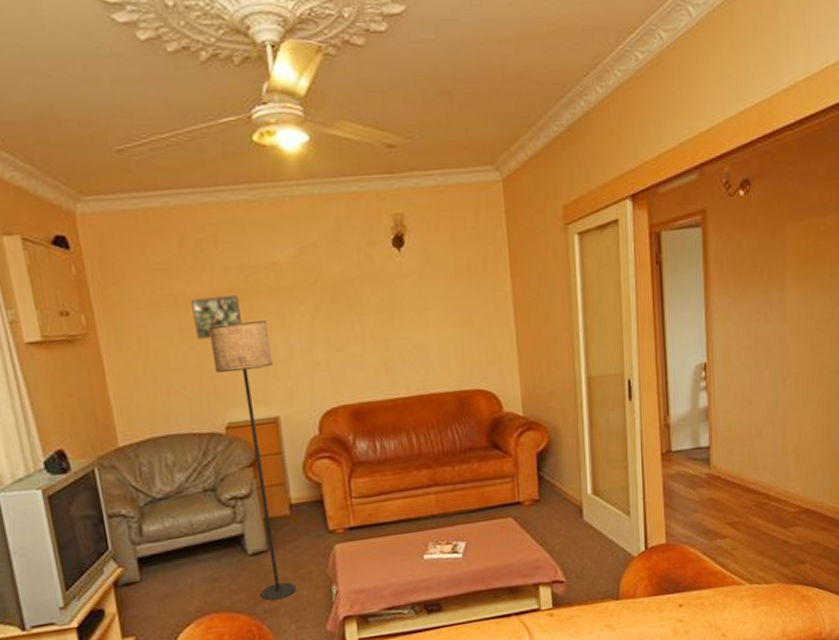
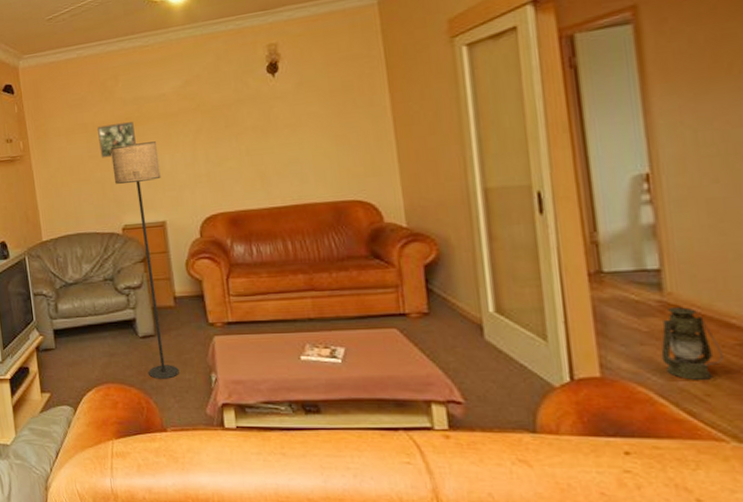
lantern: none [706,477,744,538] -> present [661,306,723,380]

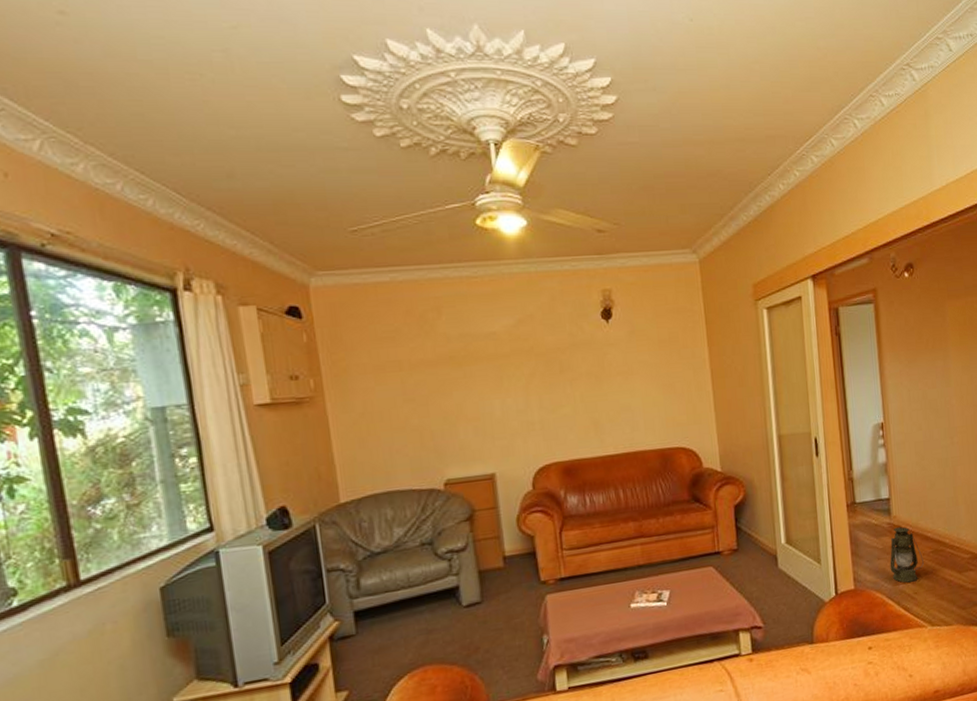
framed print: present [97,122,137,158] -> none [415,361,462,402]
floor lamp: present [110,141,179,379] -> none [430,384,509,652]

